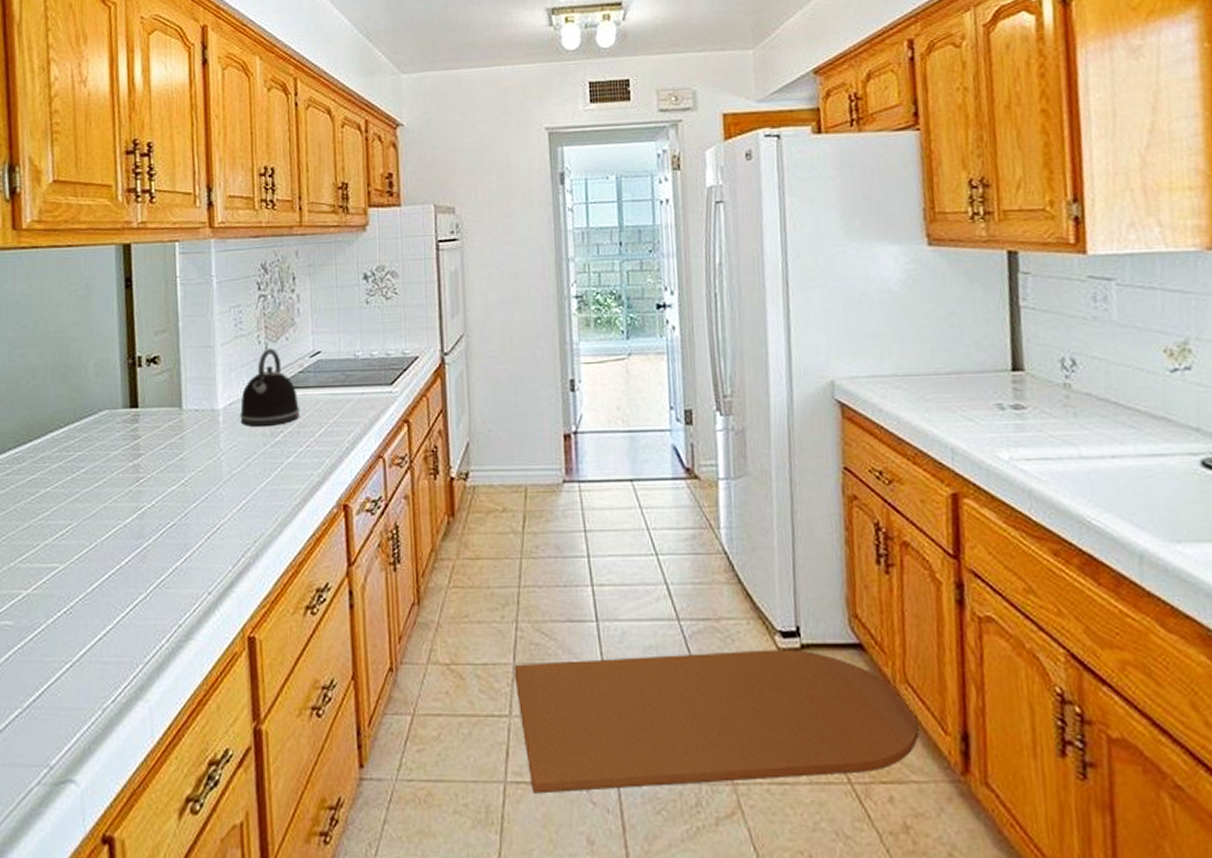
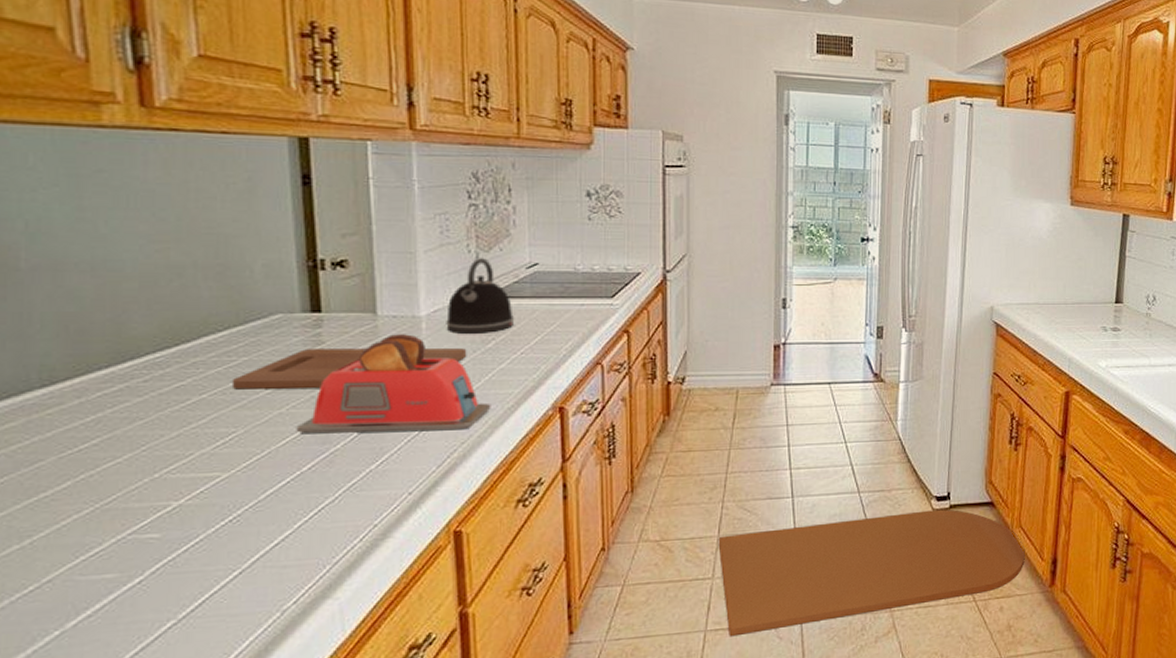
cutting board: none [69,441,259,483] -> present [231,347,467,390]
toaster: none [117,428,280,528] -> present [296,334,491,434]

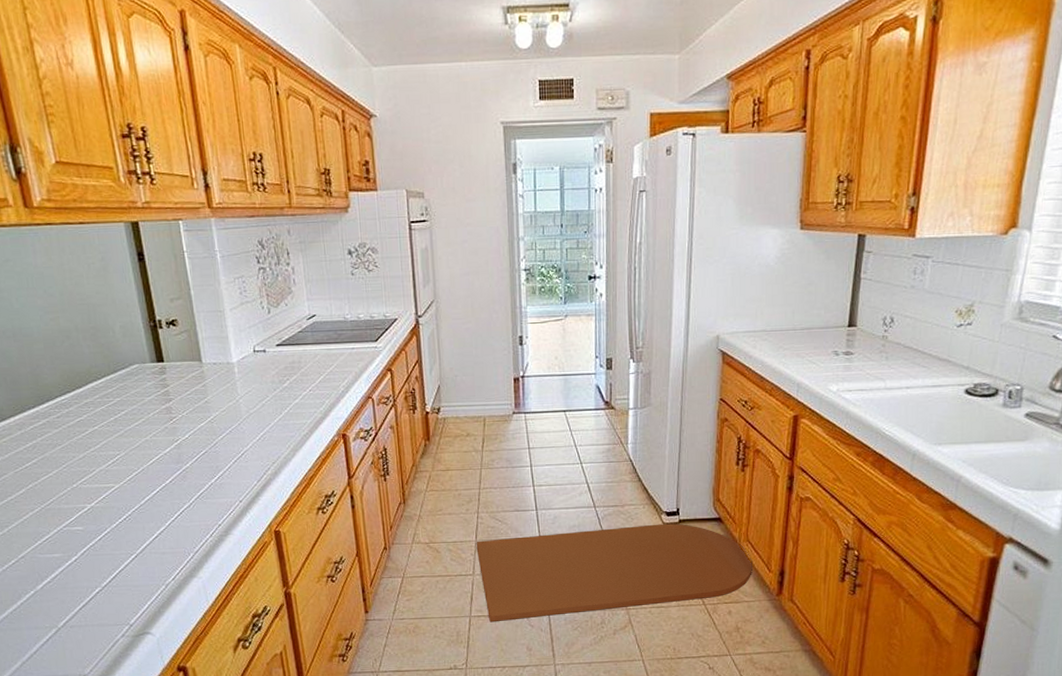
cutting board: present [231,347,467,390] -> none [112,387,270,423]
toaster: present [296,334,491,434] -> none [158,377,292,456]
kettle: present [446,258,515,334] -> none [251,313,302,376]

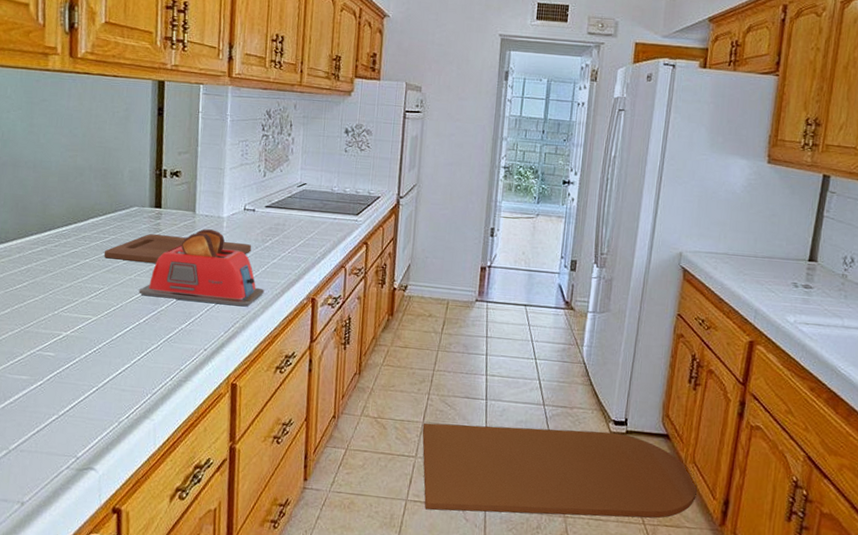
cutting board: none [112,387,270,423] -> present [104,234,252,263]
toaster: none [158,377,292,456] -> present [138,229,265,307]

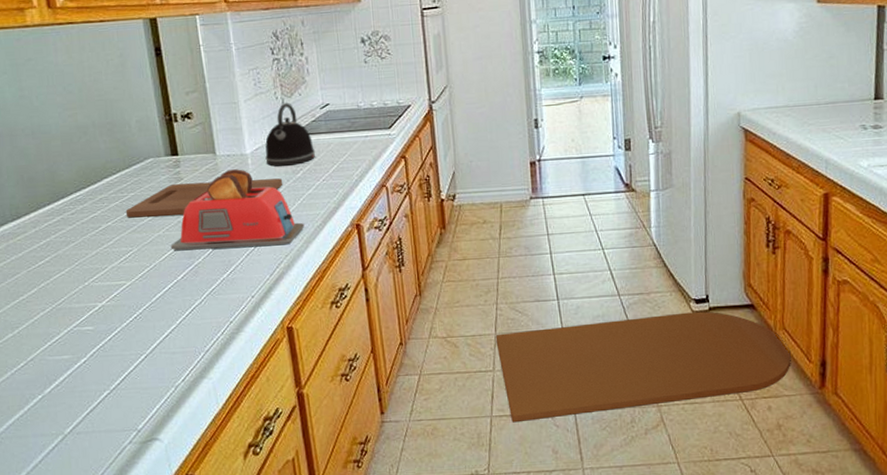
kettle: none [239,176,287,235] -> present [265,103,316,167]

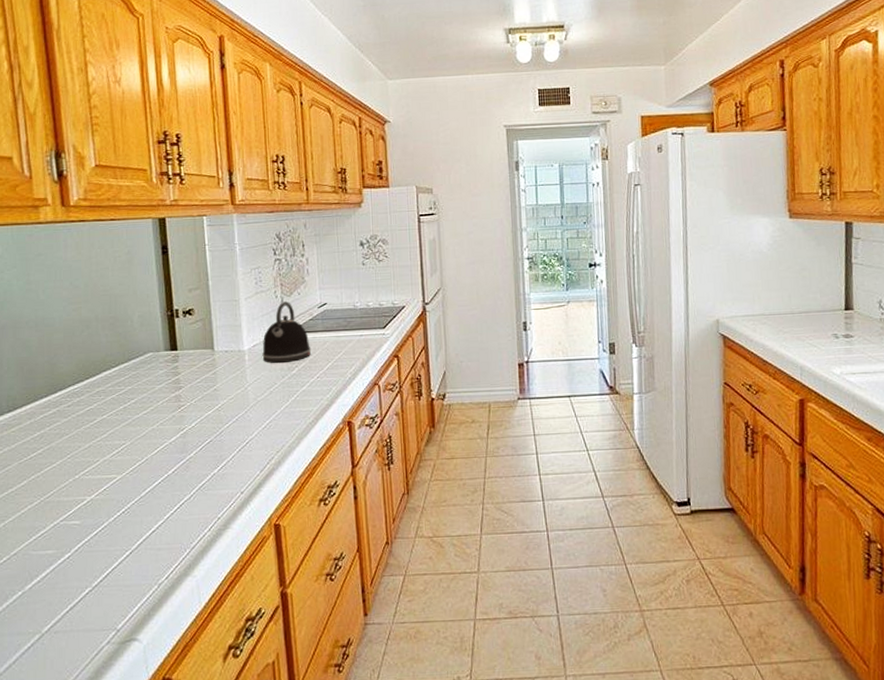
cutting board: present [125,178,283,218] -> none [121,375,278,411]
toaster: present [170,169,305,251] -> none [163,365,297,445]
door mat: present [495,311,791,423] -> none [481,514,771,627]

